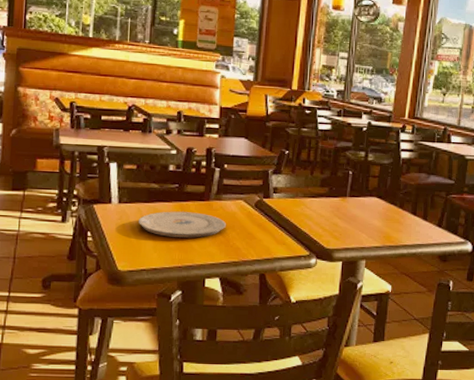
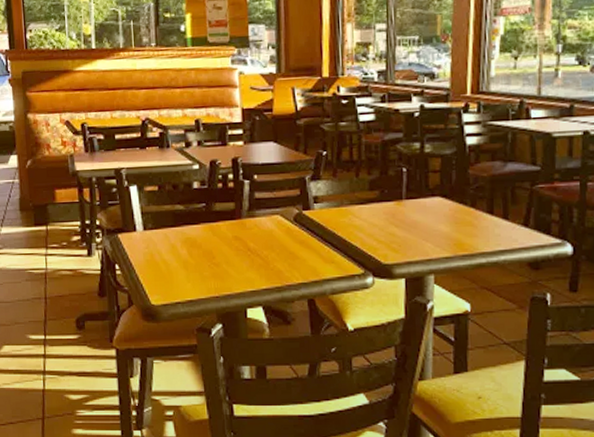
plate: present [138,211,227,238] -> none [166,233,264,264]

